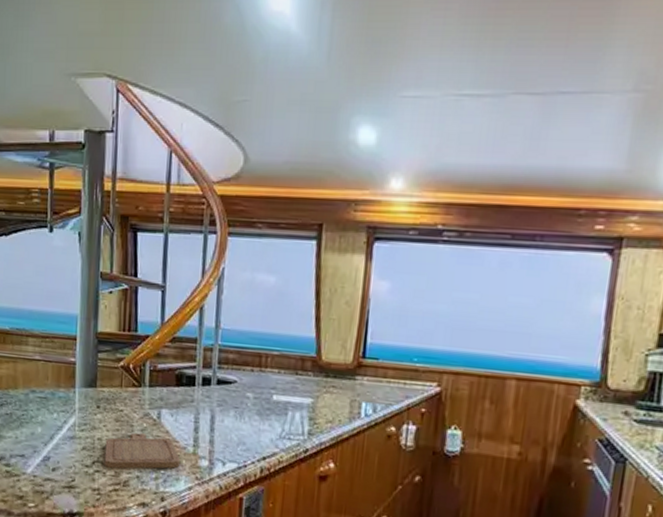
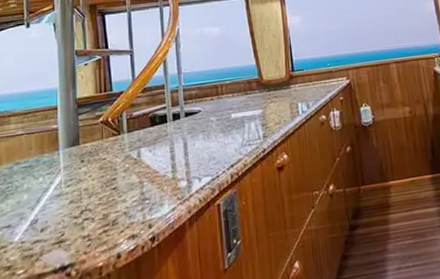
chopping board: present [104,432,181,469] -> none [92,171,163,213]

